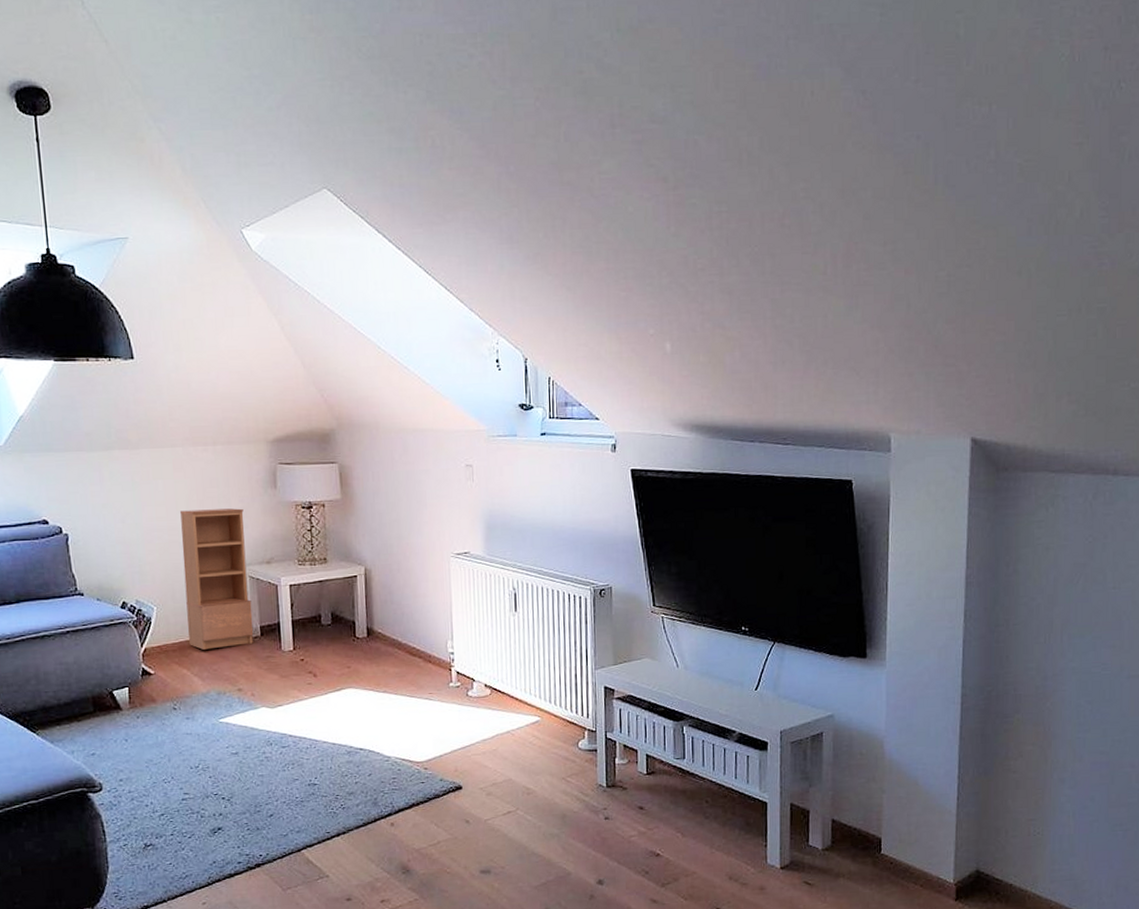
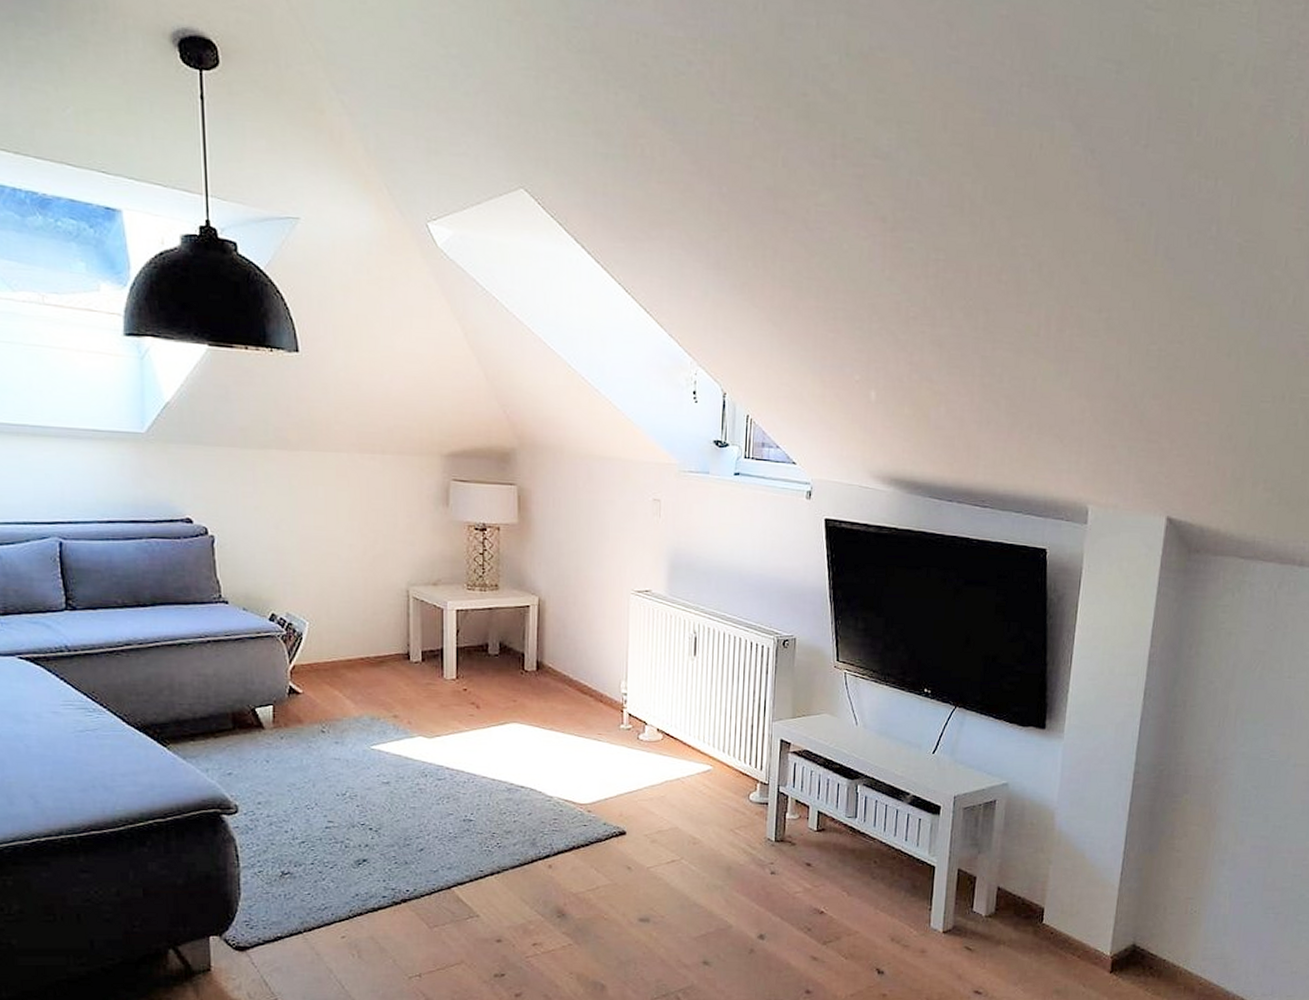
bookcase: present [180,508,254,650] -> none [341,521,414,672]

